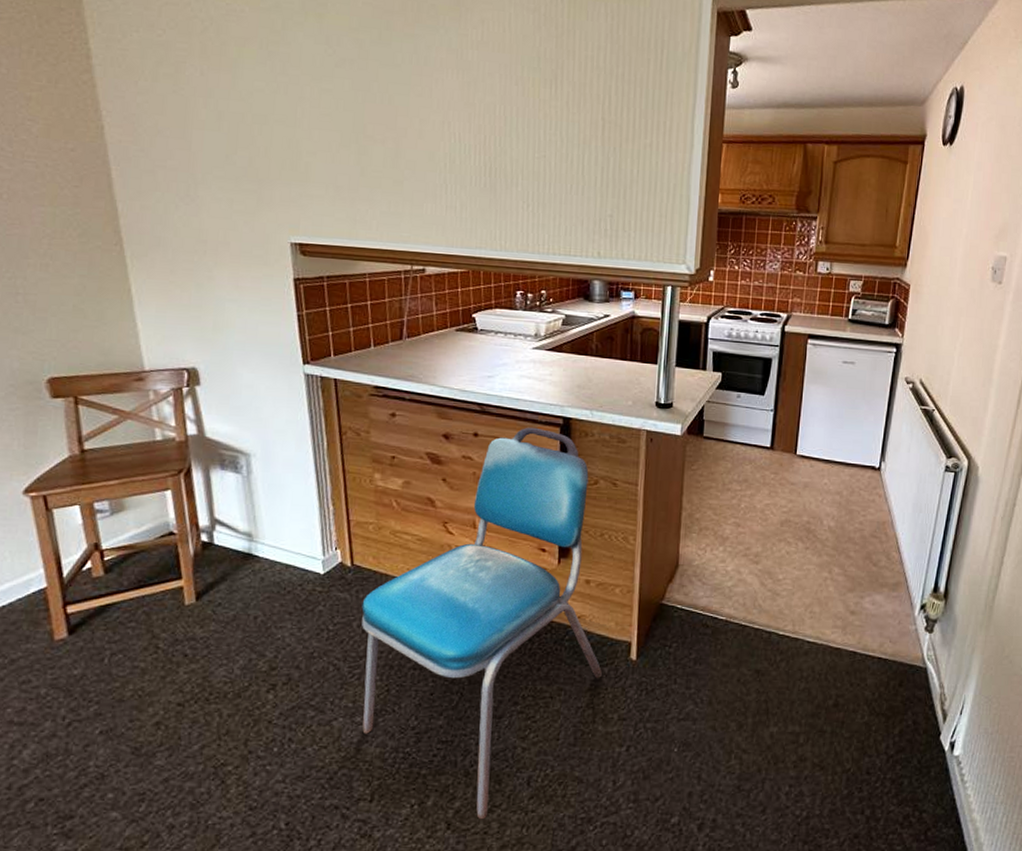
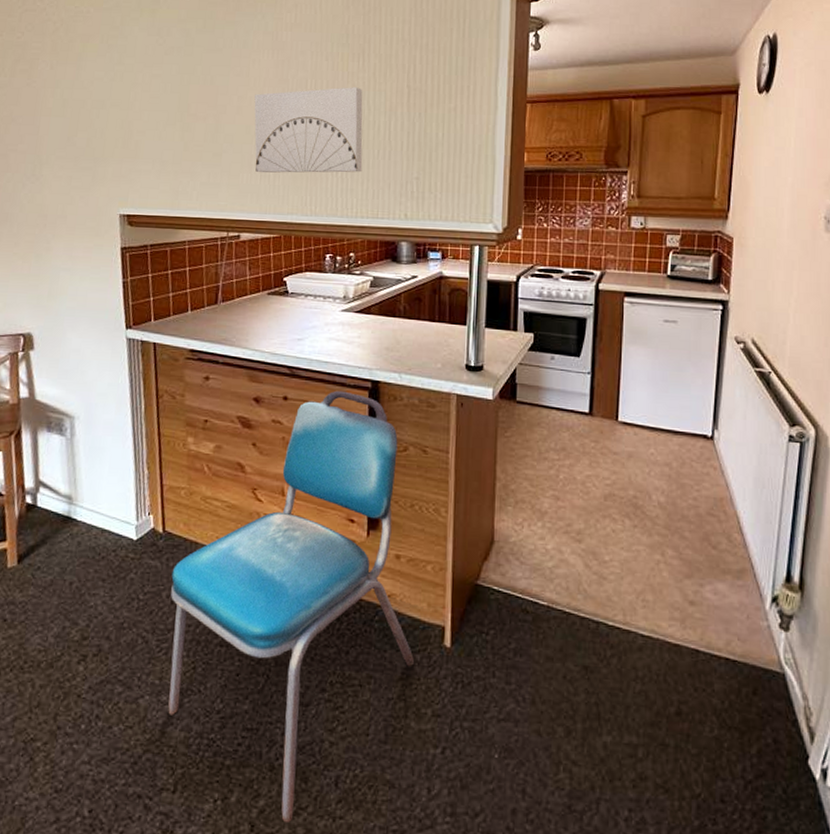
wall art: none [438,115,555,208] -> present [254,87,363,173]

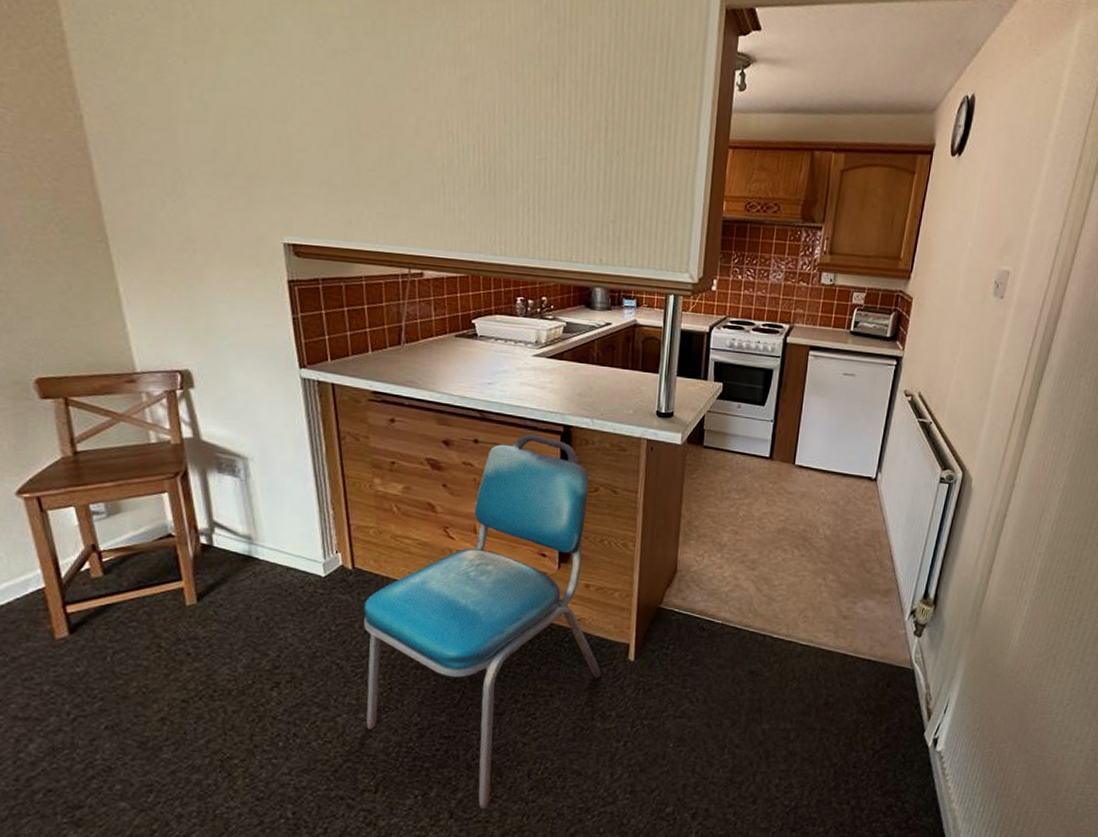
wall art: present [254,87,363,173] -> none [435,114,557,212]

